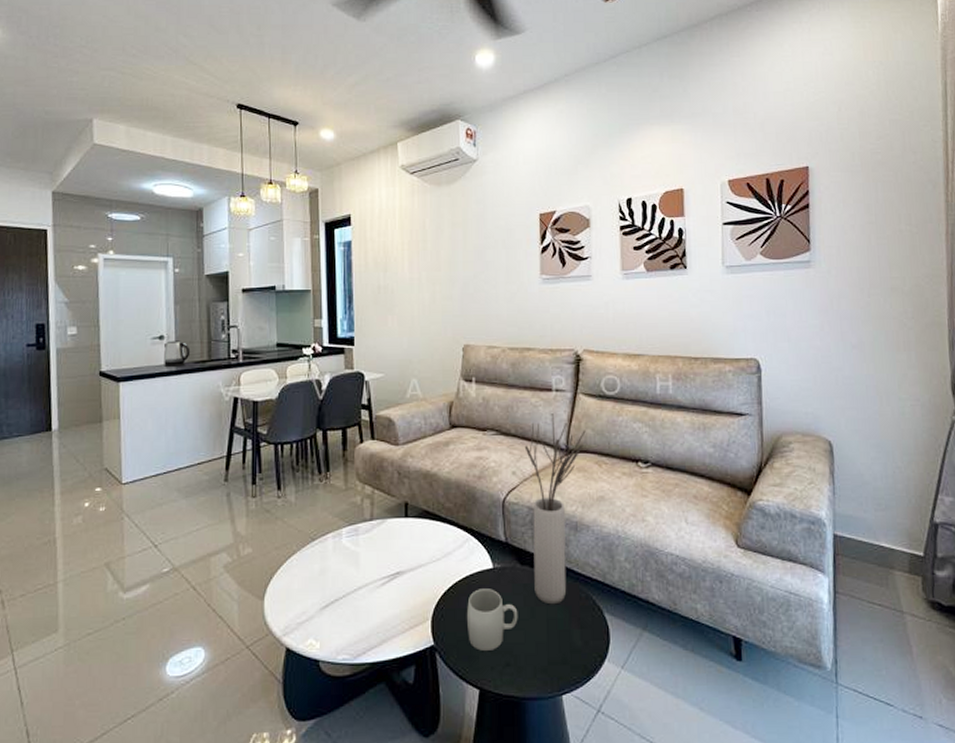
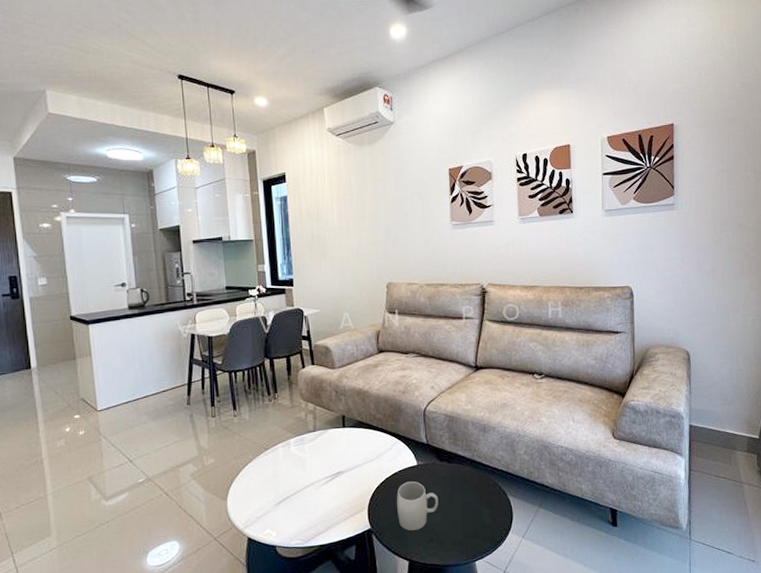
vase: present [524,413,586,605] -> none [441,337,491,492]

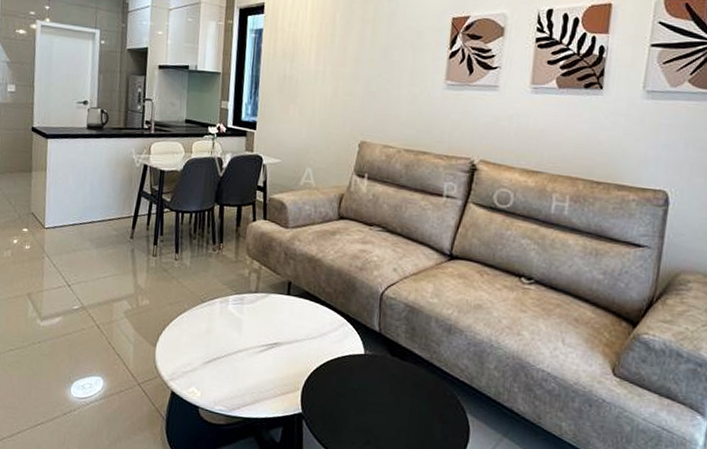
mug: present [396,481,439,531] -> none [334,370,383,428]

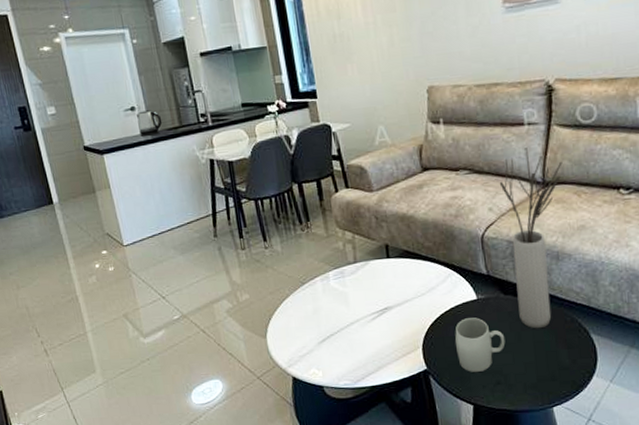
mug: none [334,370,383,428] -> present [454,317,506,372]
vase: none [401,218,472,398] -> present [499,148,563,329]

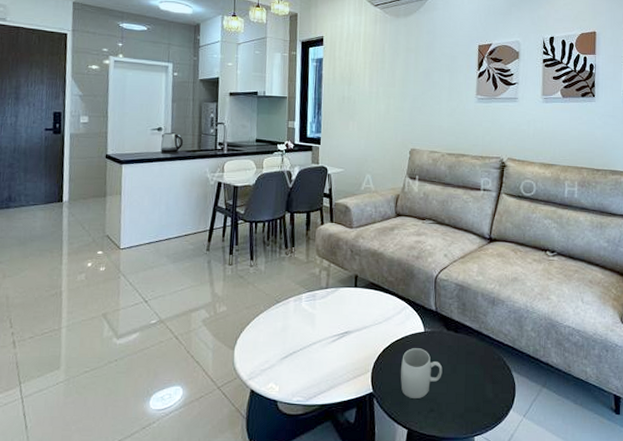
vase: present [499,148,563,329] -> none [455,208,506,364]

